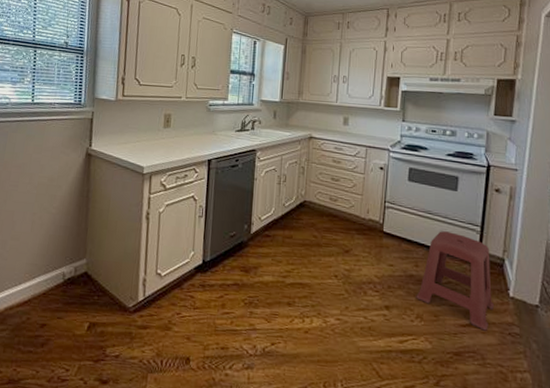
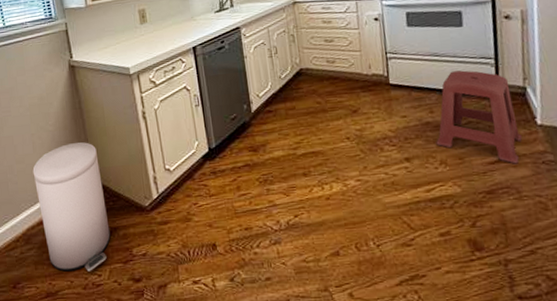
pedal bin: none [20,229,94,366] -> present [32,141,111,273]

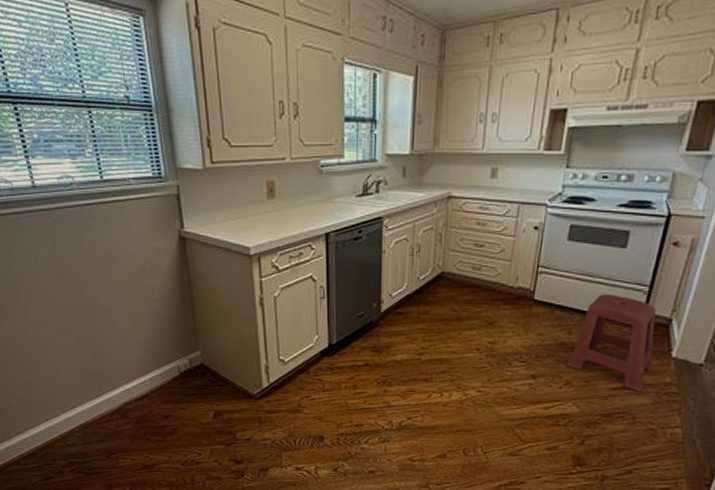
pedal bin: present [32,141,111,273] -> none [132,321,214,451]

